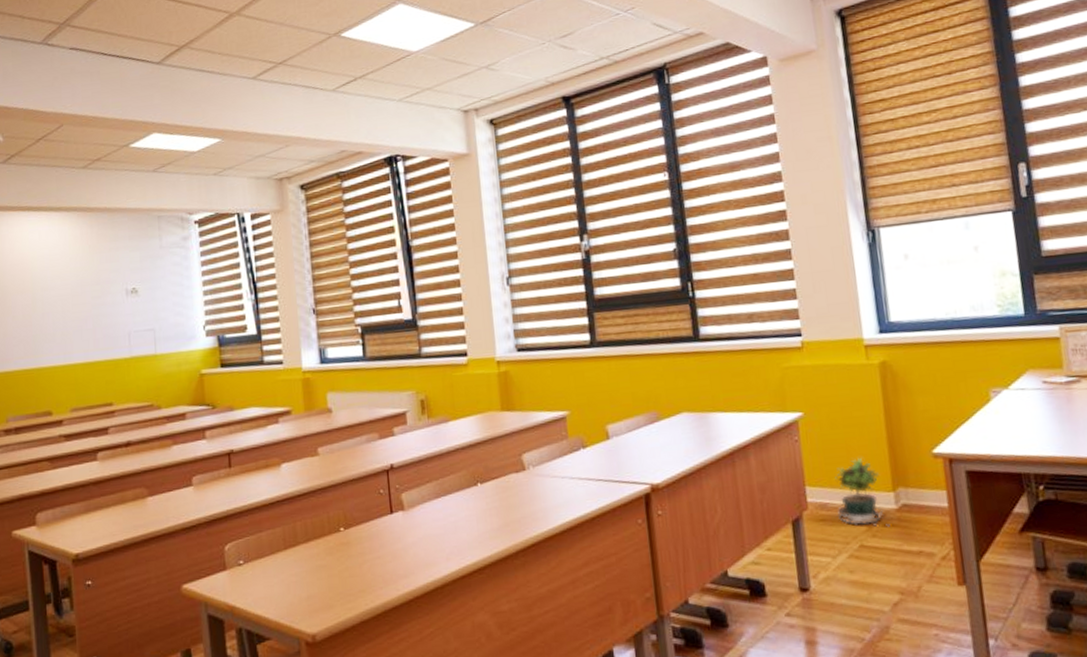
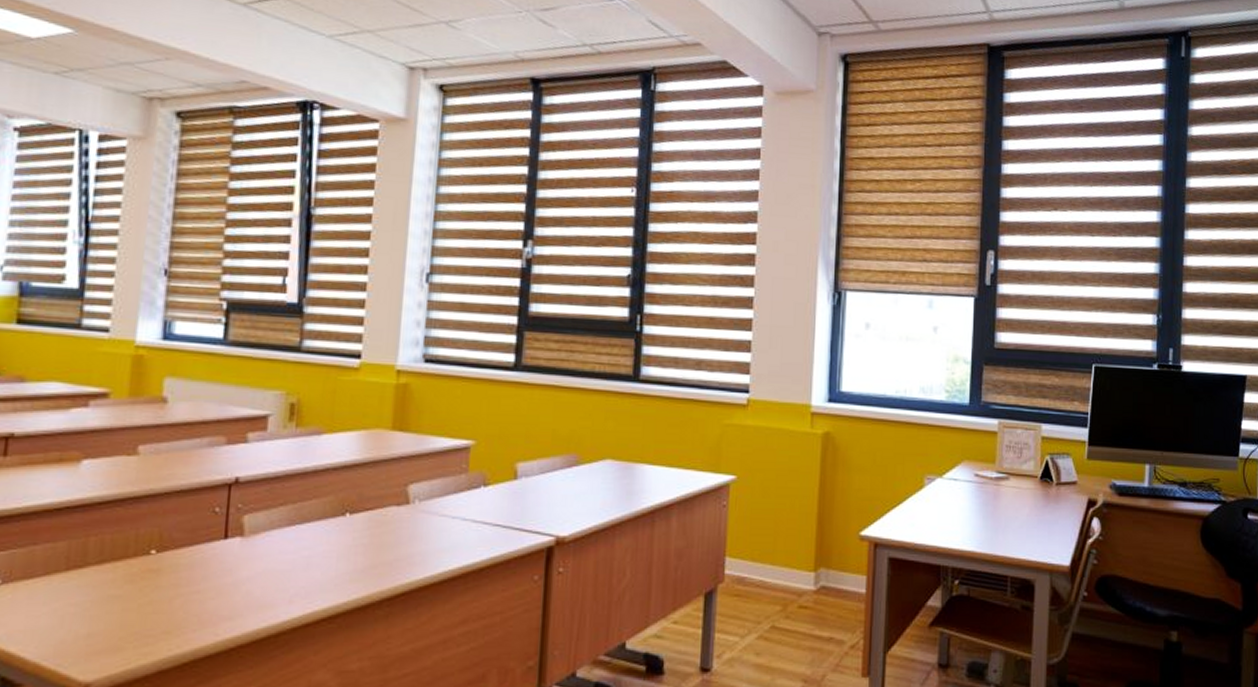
potted plant: present [835,458,891,527] -> none [753,532,806,609]

